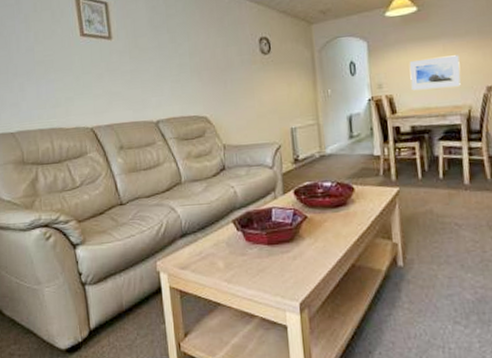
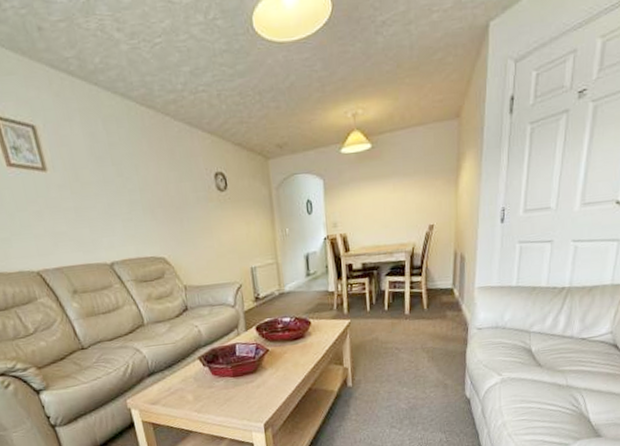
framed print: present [409,55,461,91] -> none [362,194,408,230]

